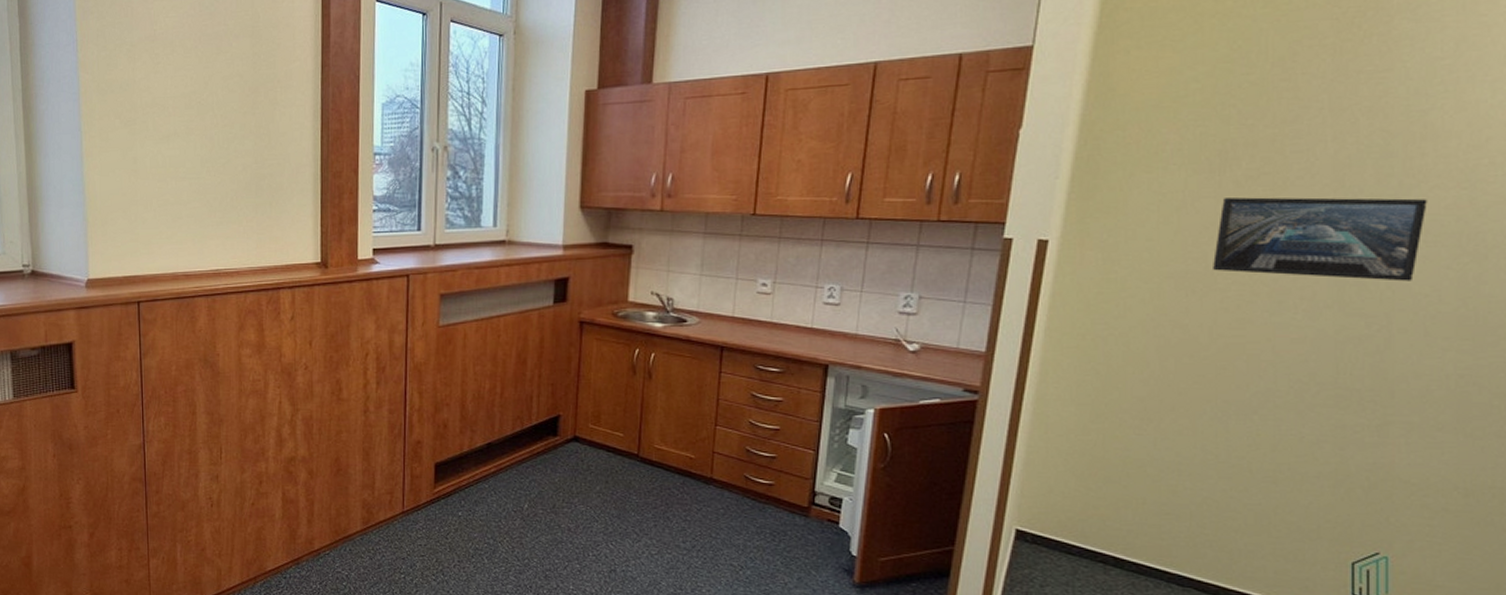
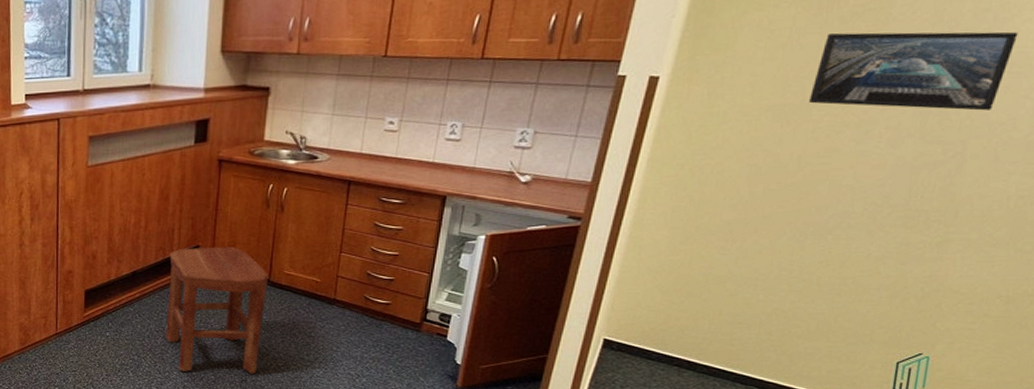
stool: none [525,416,637,563] -> present [166,246,268,374]

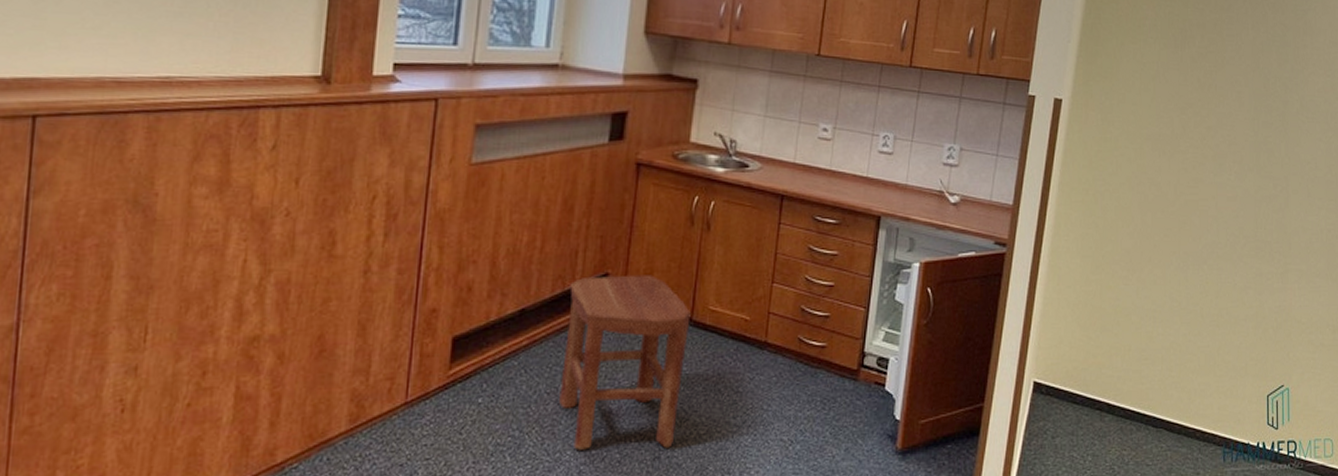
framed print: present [809,31,1018,111] -> none [1177,71,1308,150]

